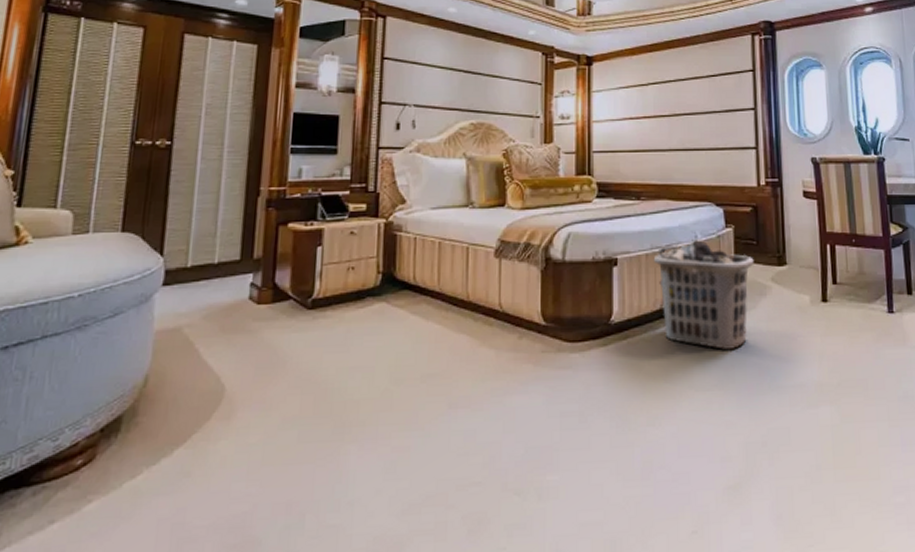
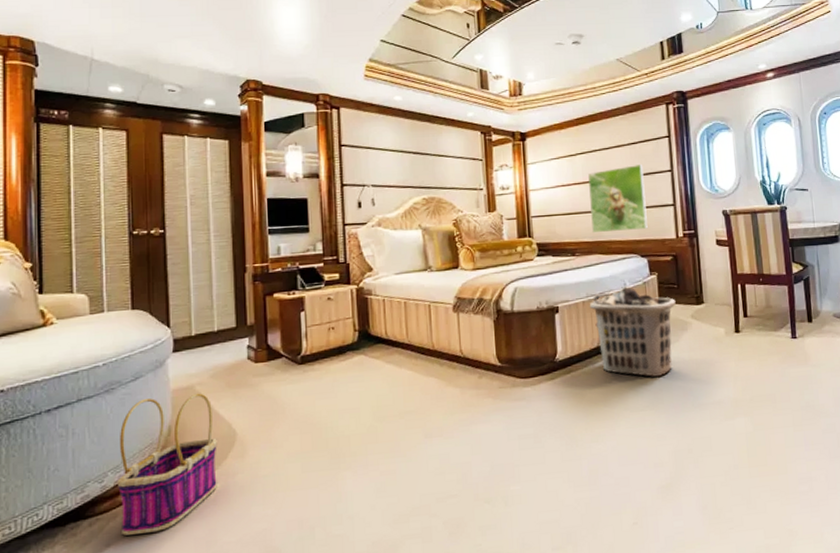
basket: none [71,337,201,510] -> present [116,393,217,536]
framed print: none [660,100,725,175] -> present [588,165,648,234]

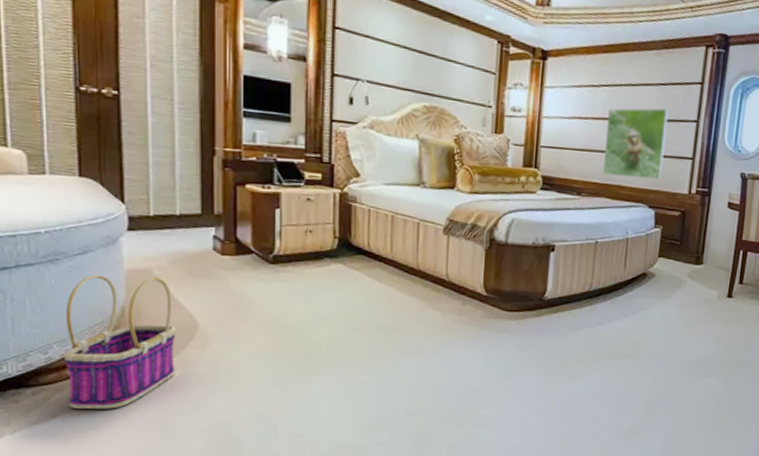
clothes hamper: present [589,287,676,377] -> none [586,236,675,328]

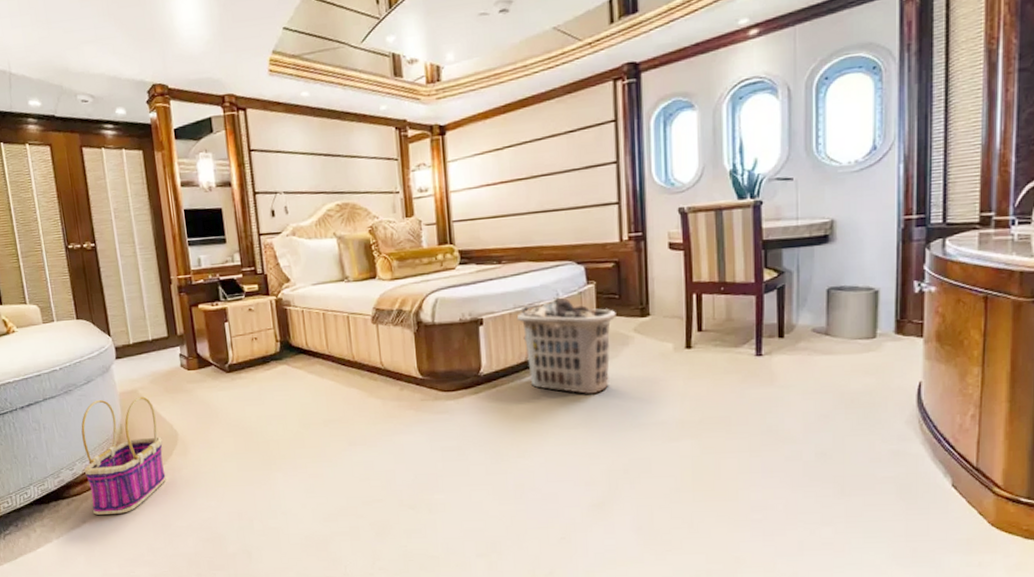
clothes hamper: none [586,236,675,328] -> present [516,297,616,394]
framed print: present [603,108,669,179] -> none [517,156,586,238]

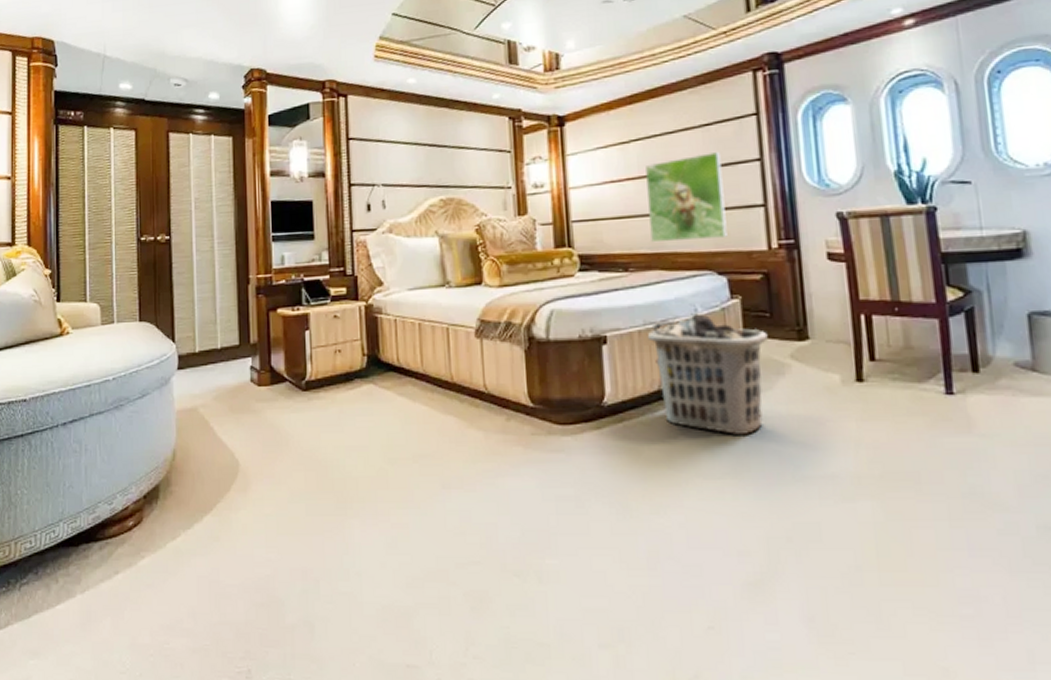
basket: present [81,396,166,515] -> none [124,416,220,564]
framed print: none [517,156,586,238] -> present [646,152,727,243]

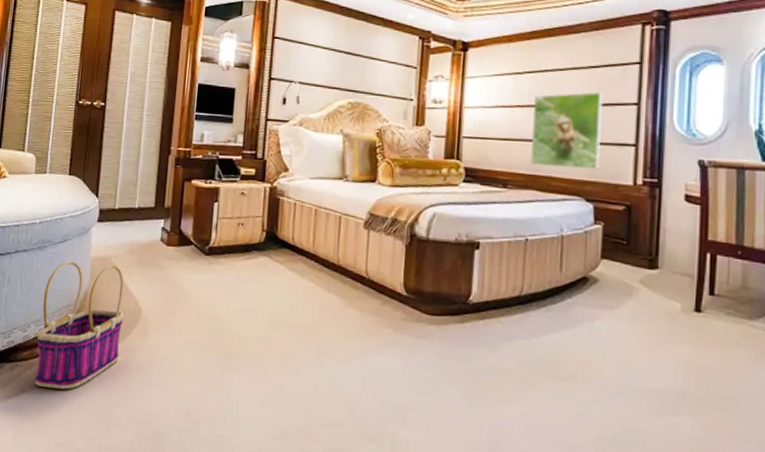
basket: none [124,416,220,564] -> present [35,261,124,390]
clothes hamper: present [647,313,768,435] -> none [515,233,622,345]

